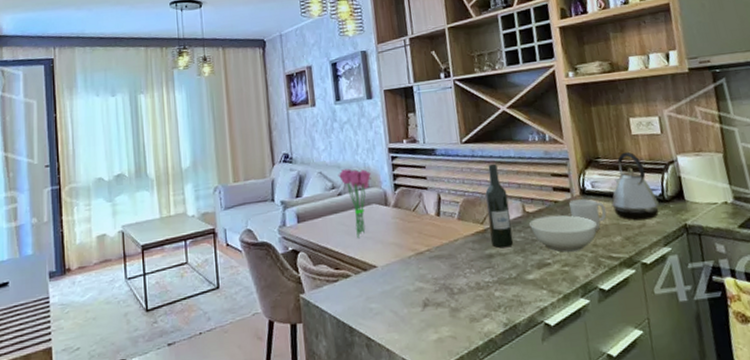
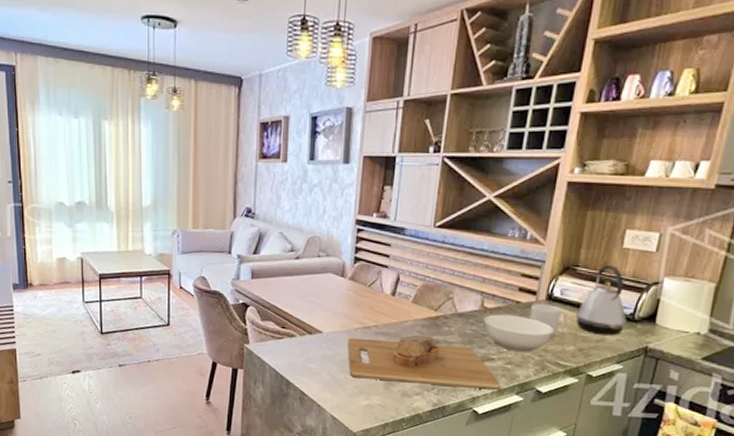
flowers: present [338,168,371,239] -> none [299,233,333,304]
cutting board: none [403,251,566,311] -> present [347,335,501,390]
wine bottle: present [485,163,514,248] -> none [440,253,470,337]

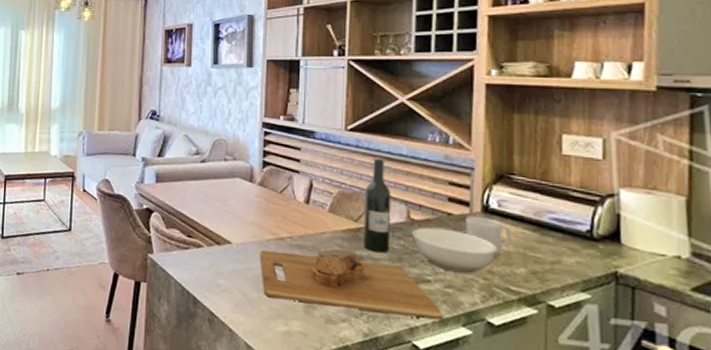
wine bottle: none [440,253,470,337] -> present [363,158,391,253]
kettle: present [575,264,627,336] -> none [520,173,584,257]

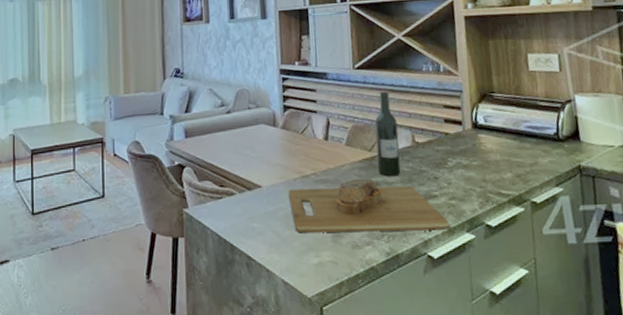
bowl: present [411,227,498,274] -> none [417,147,488,185]
mug: present [465,216,512,256] -> none [460,133,498,165]

